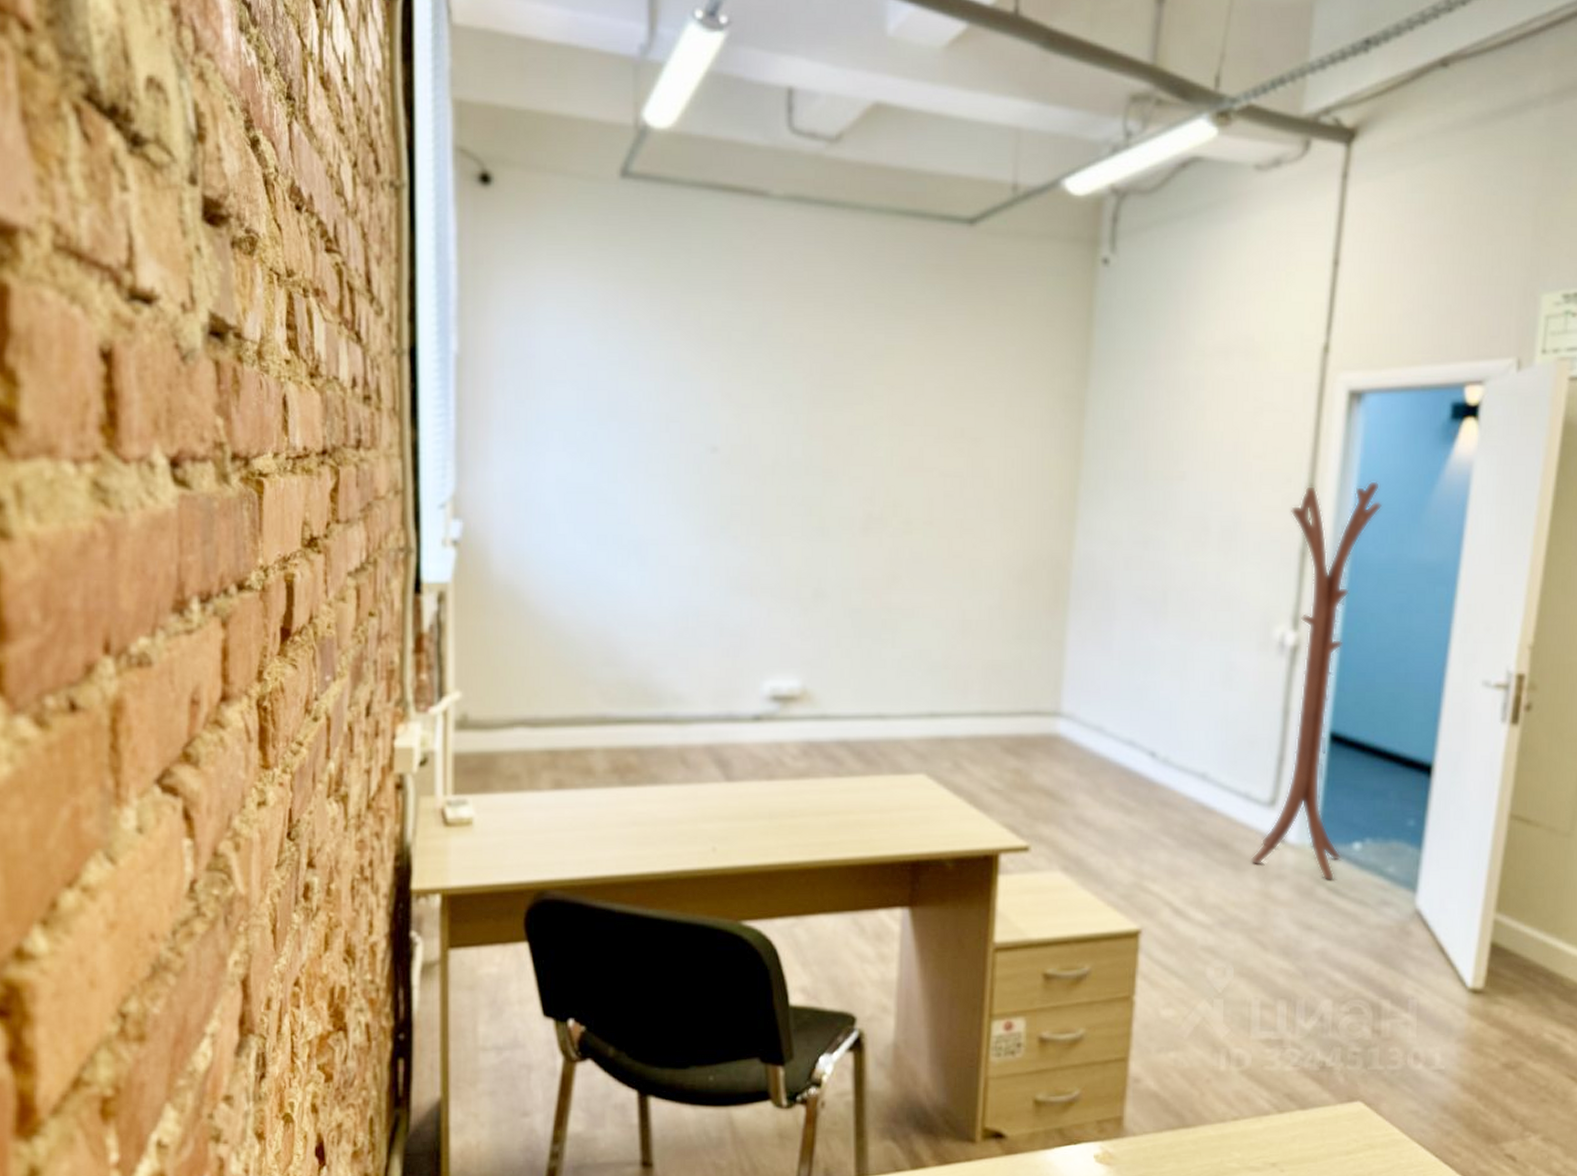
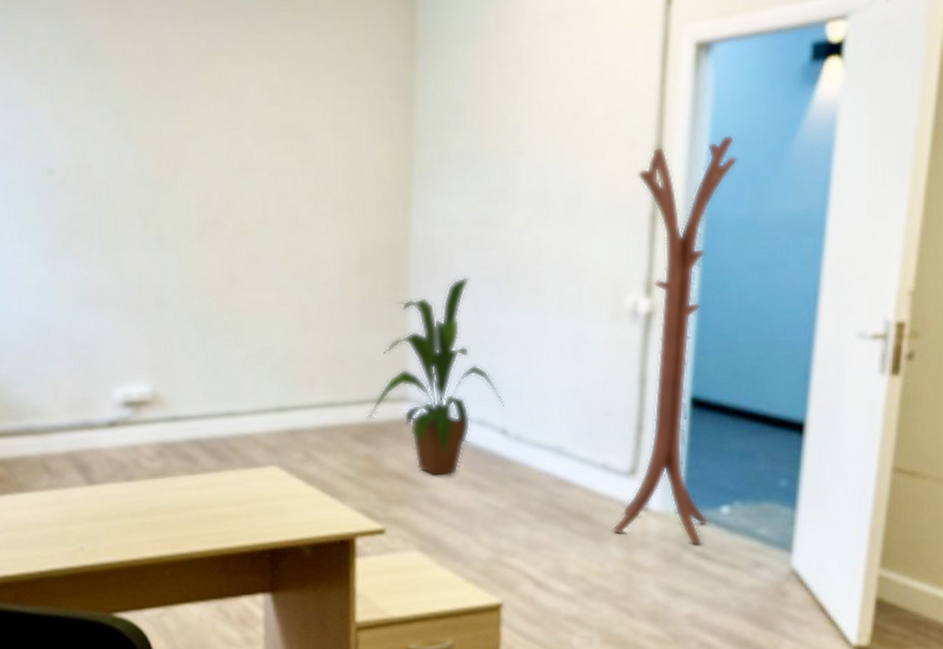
house plant: none [1019,595,1154,796] -> present [367,277,505,477]

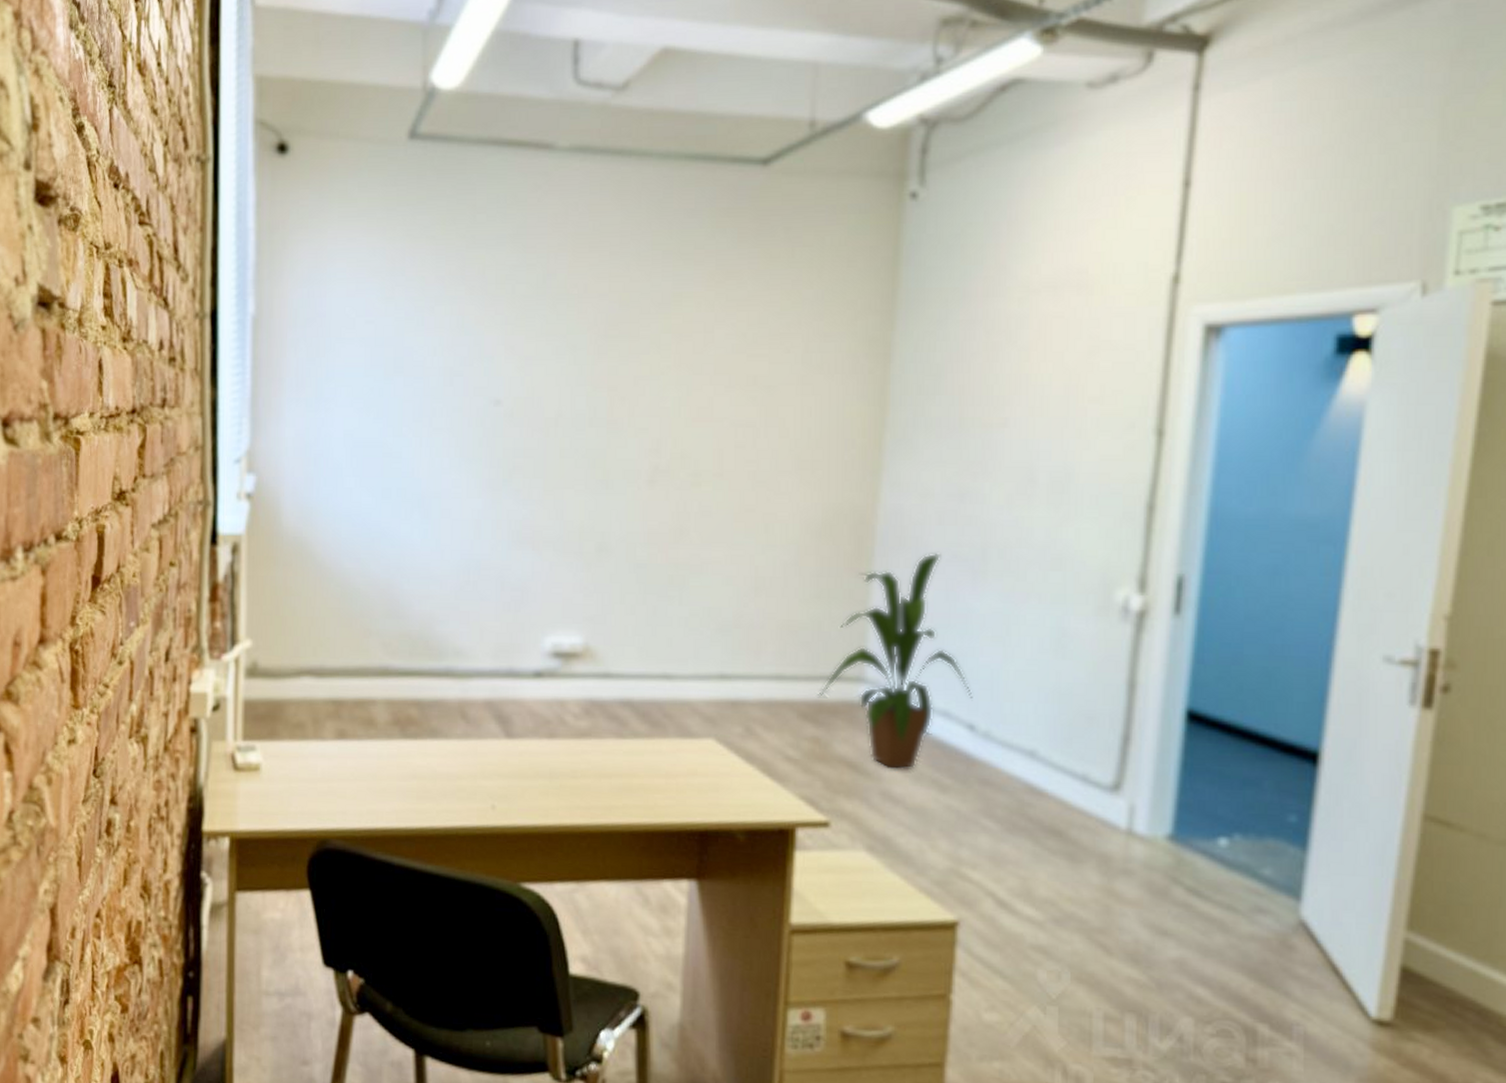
coatrack: present [612,134,737,547] -> none [1089,426,1248,881]

